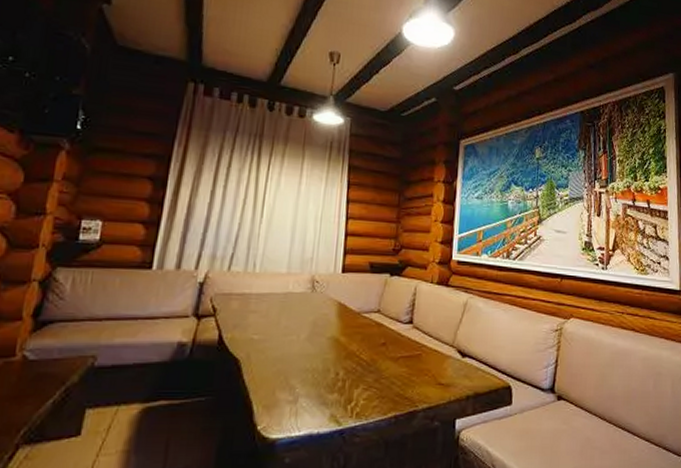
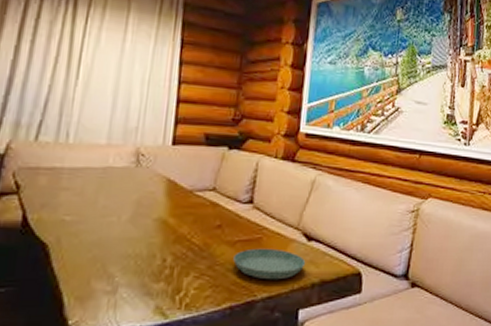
saucer: none [397,363,461,392] -> present [233,248,306,280]

